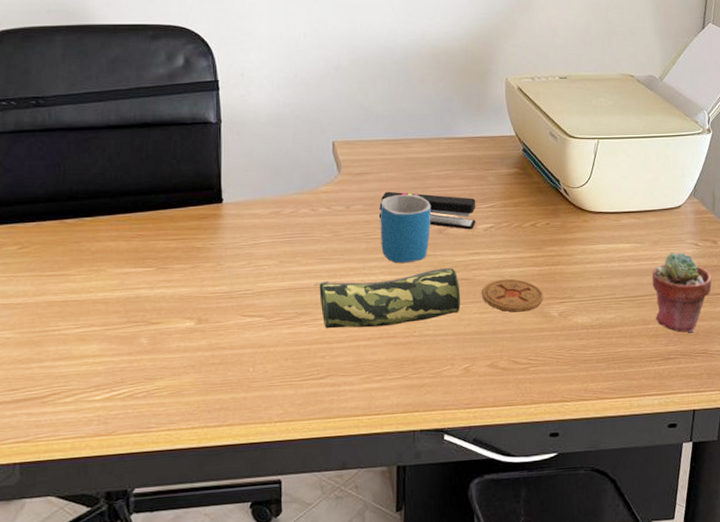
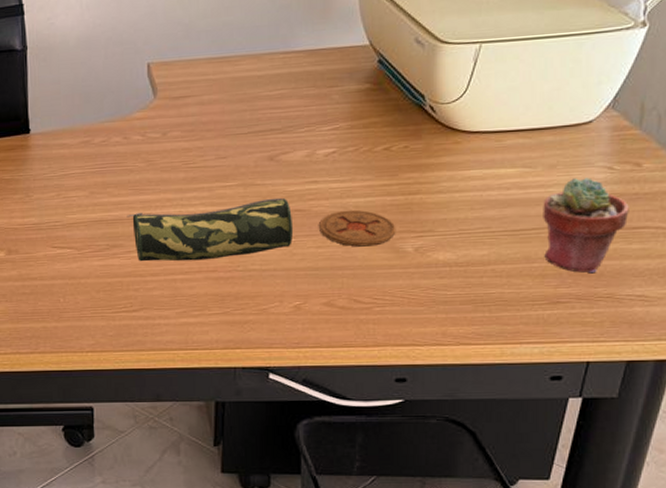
stapler: present [379,191,476,230] -> none [200,115,316,156]
mug: present [380,194,431,264] -> none [200,117,261,194]

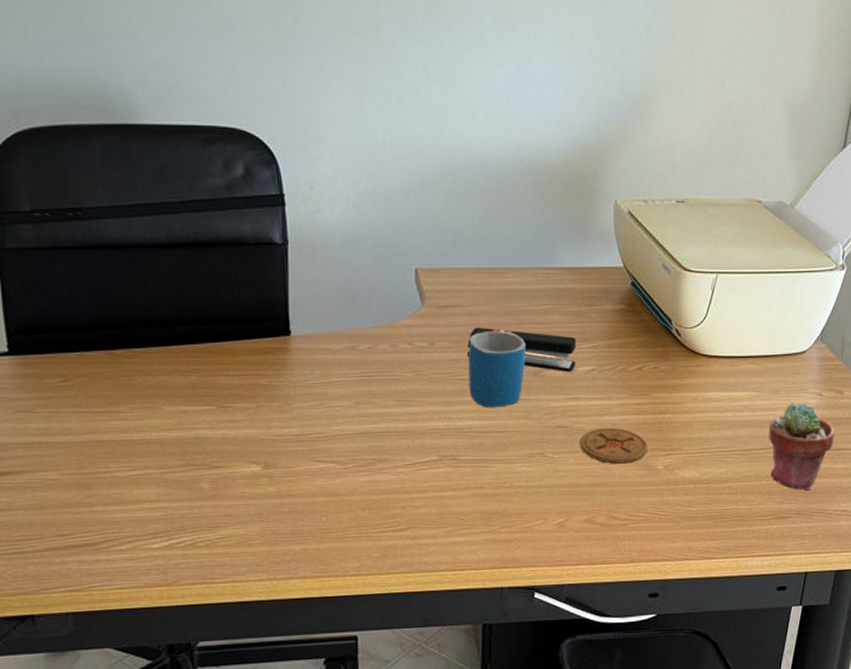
pencil case: present [127,197,294,262] -> none [393,413,557,478]
stapler: none [200,115,316,156] -> present [467,327,577,372]
mug: none [200,117,261,194] -> present [468,330,526,408]

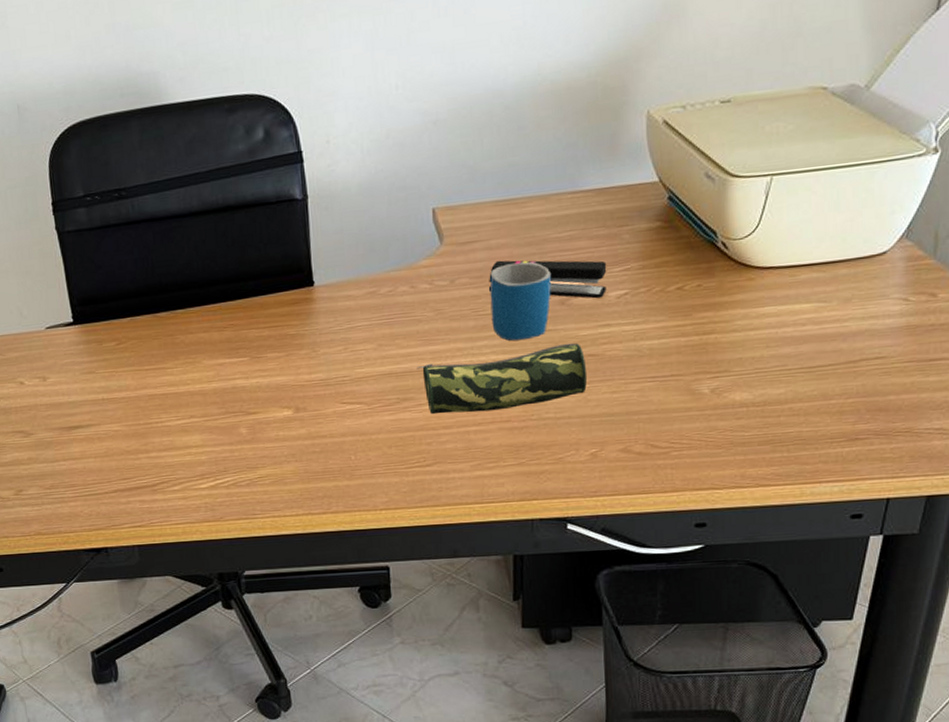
pencil case: none [393,413,557,478] -> present [416,342,588,415]
coaster: present [580,427,648,464] -> none [613,352,692,391]
potted succulent: present [769,403,835,491] -> none [839,310,926,409]

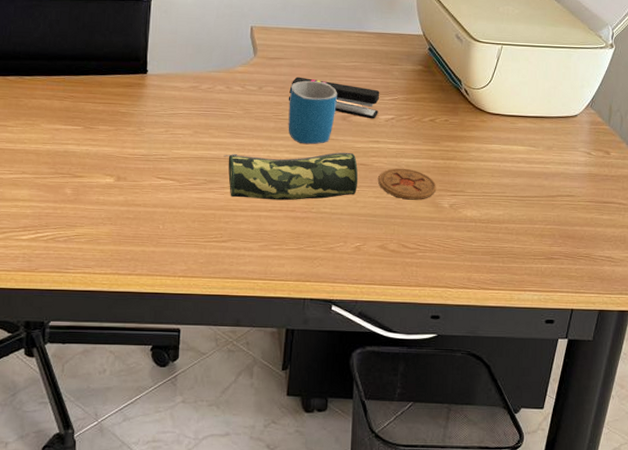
coaster: none [613,352,692,391] -> present [378,168,437,200]

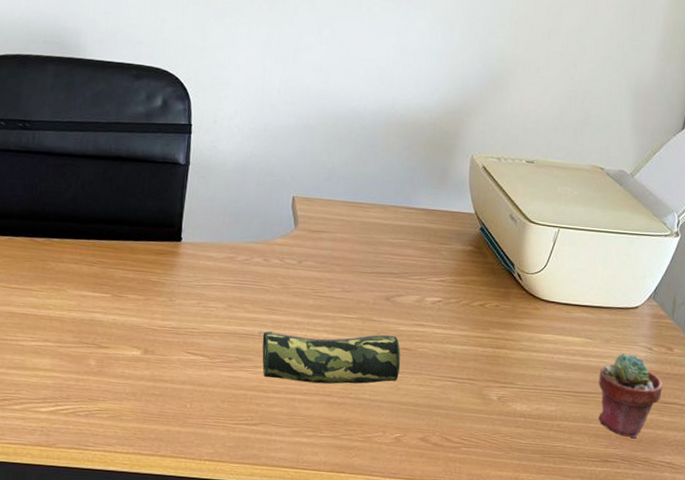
mug: present [288,80,337,145] -> none [327,256,381,325]
stapler: present [289,76,380,119] -> none [330,252,427,301]
coaster: present [378,168,437,200] -> none [422,354,485,391]
potted succulent: none [542,159,601,237] -> present [598,353,663,439]

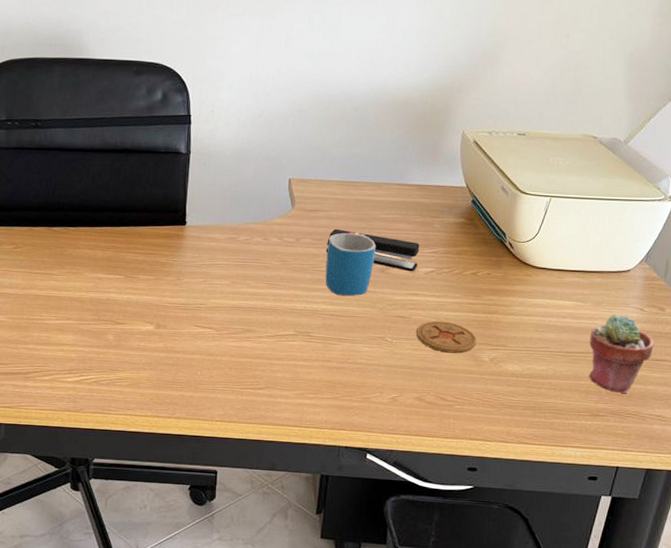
pencil case: present [258,331,401,385] -> none [260,304,396,351]
mug: none [327,256,381,325] -> present [325,232,376,297]
stapler: none [330,252,427,301] -> present [326,229,420,272]
coaster: none [422,354,485,391] -> present [416,320,477,353]

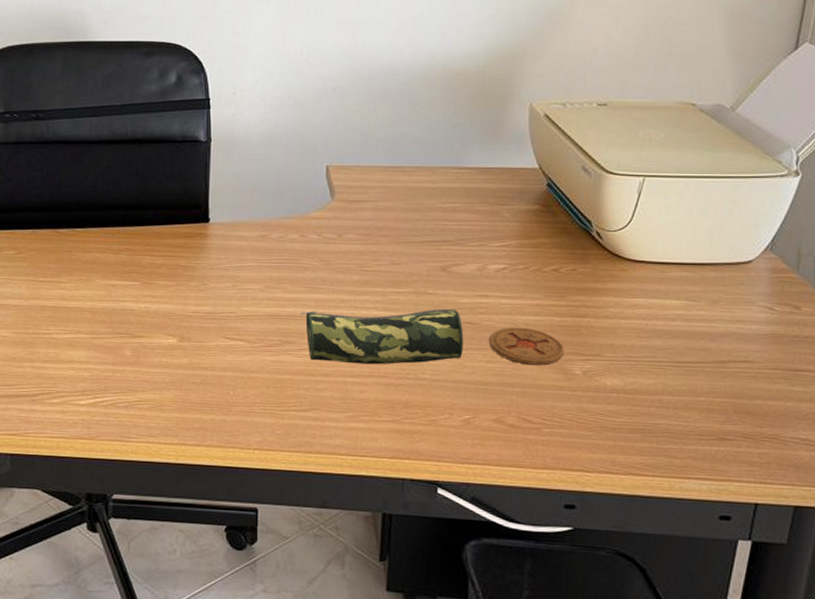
pencil case: none [260,304,396,351] -> present [300,308,464,365]
mug: present [325,232,376,297] -> none [375,226,433,300]
stapler: present [326,229,420,272] -> none [375,221,487,270]
potted succulent: present [589,315,654,394] -> none [707,315,791,413]

